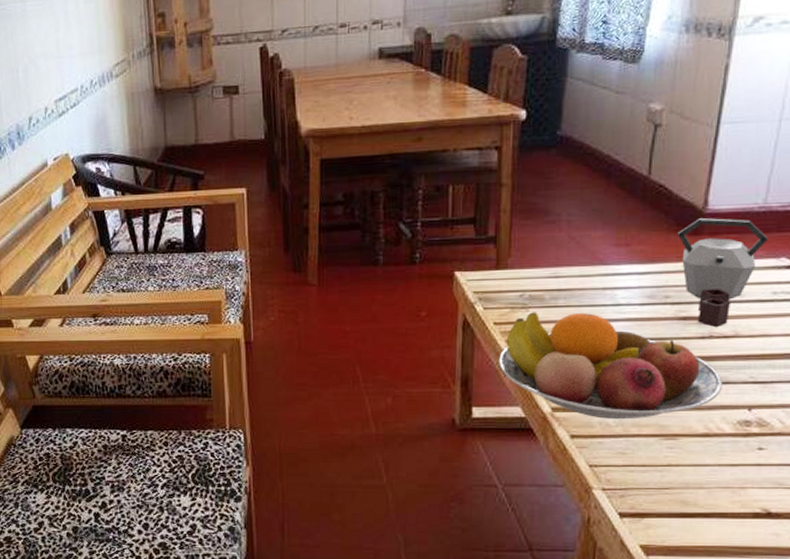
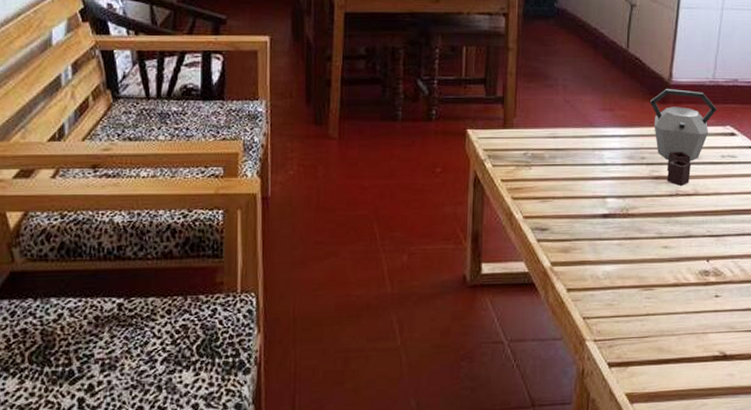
fruit bowl: present [499,312,723,419] -> none [505,170,687,272]

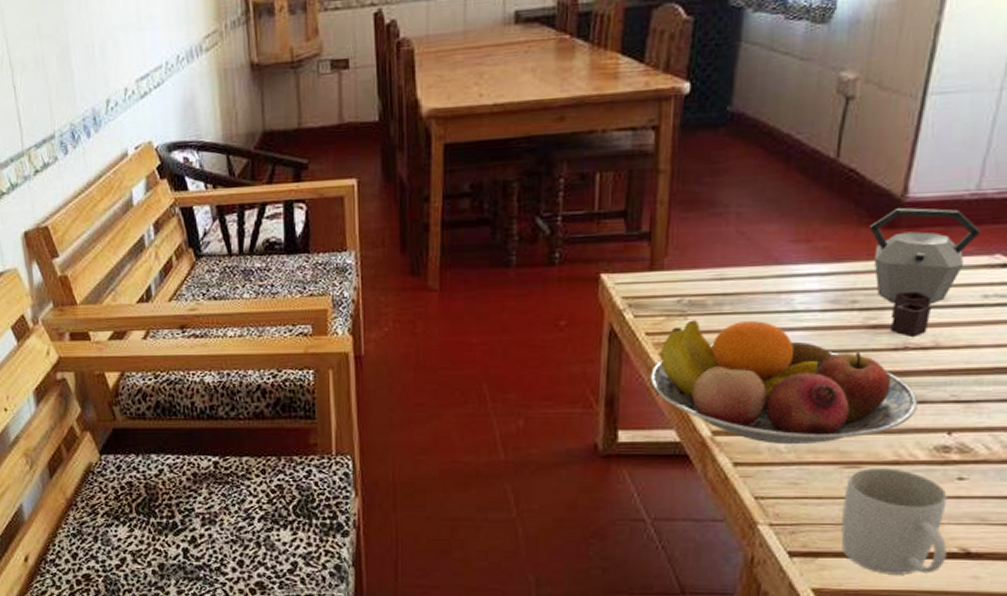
fruit bowl: none [505,170,687,272] -> present [650,320,918,444]
mug: none [643,289,712,377] -> present [841,468,948,575]

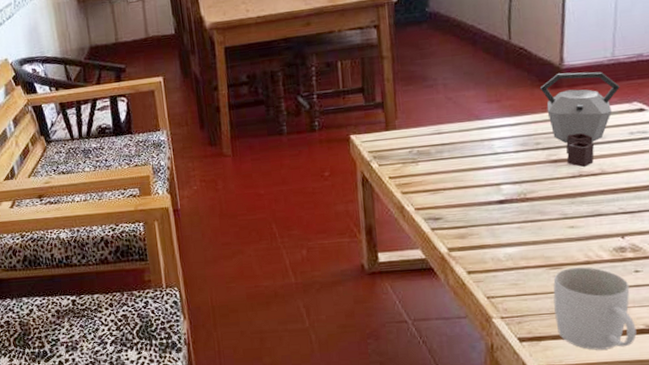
fruit bowl: present [650,320,918,444] -> none [396,162,596,255]

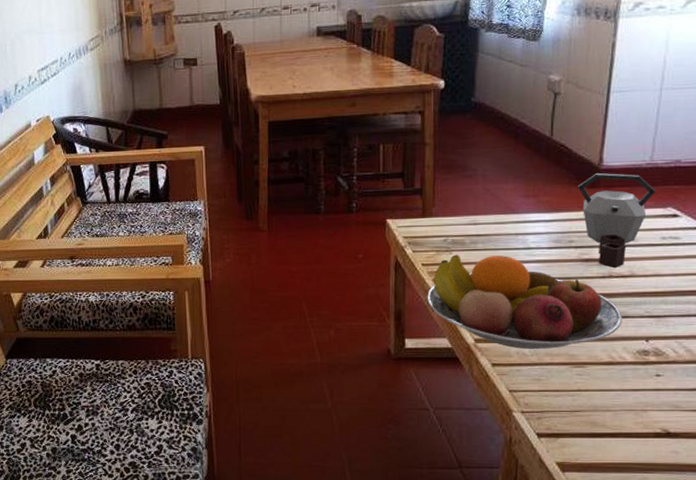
fruit bowl: none [396,162,596,255] -> present [427,254,622,349]
mug: present [553,267,637,350] -> none [574,367,653,451]

